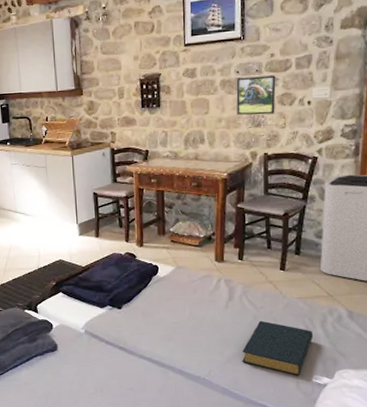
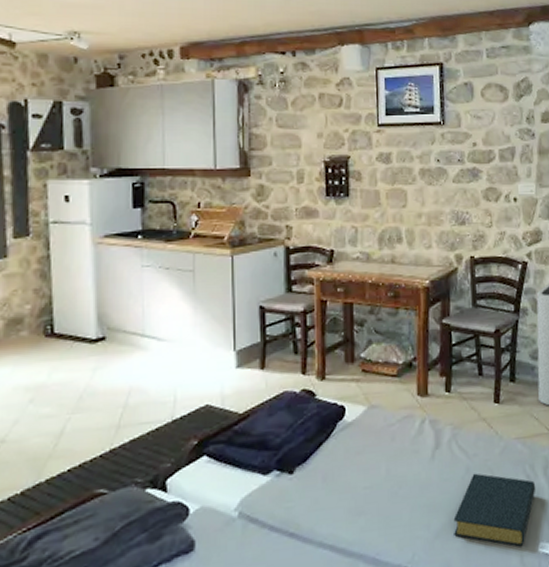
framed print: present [236,75,276,116] -> none [437,166,480,211]

